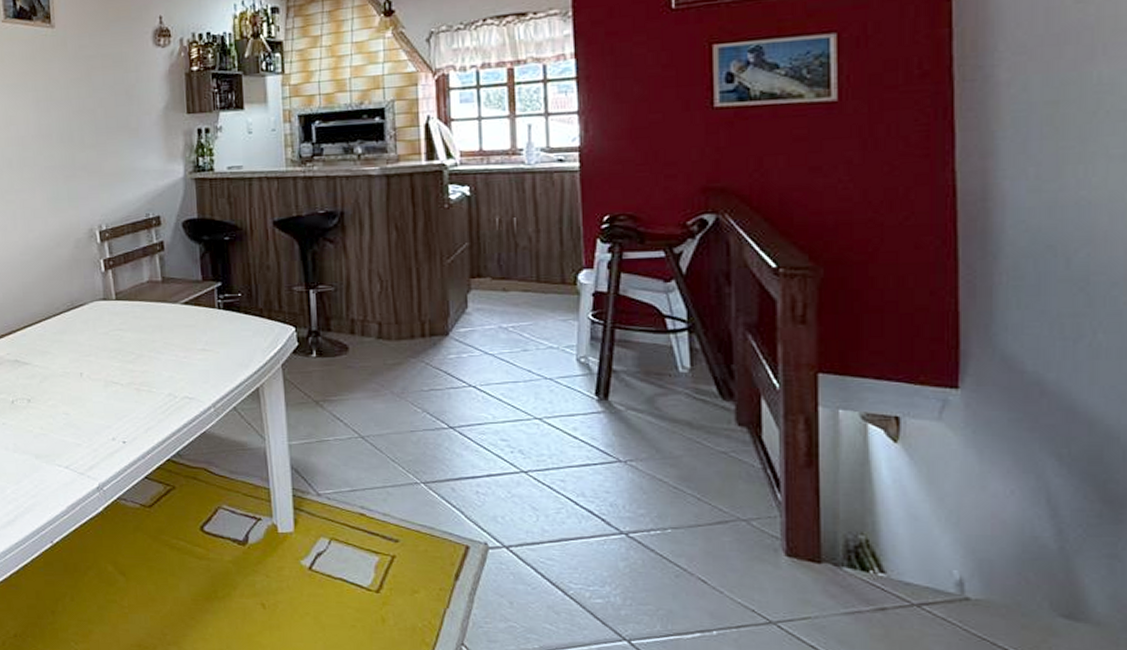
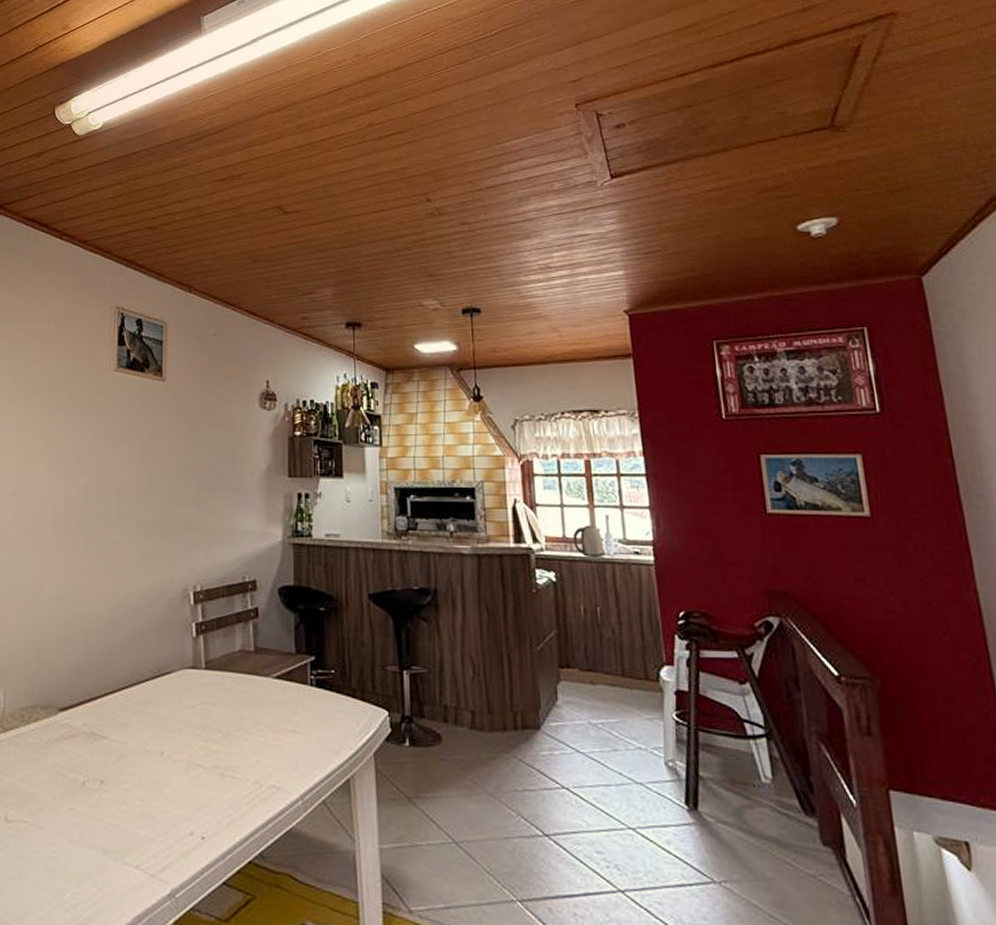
kettle: none [491,135,524,168] -> present [573,525,604,557]

